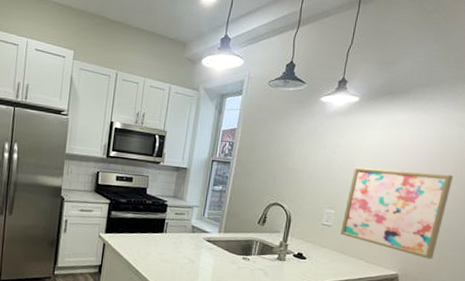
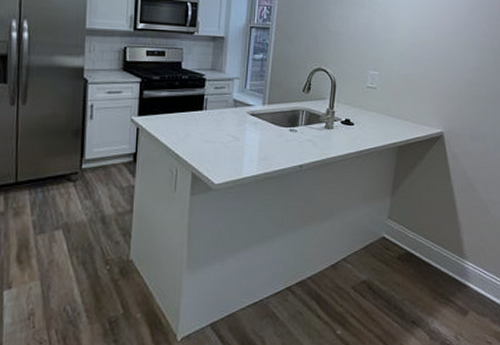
wall art: present [341,167,454,260] -> none [386,25,487,114]

